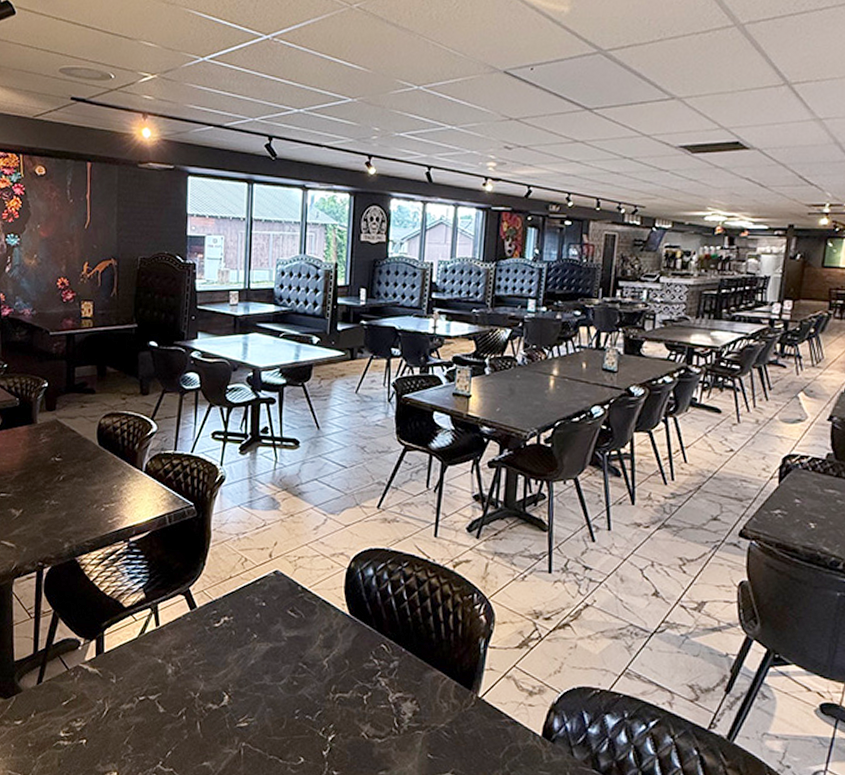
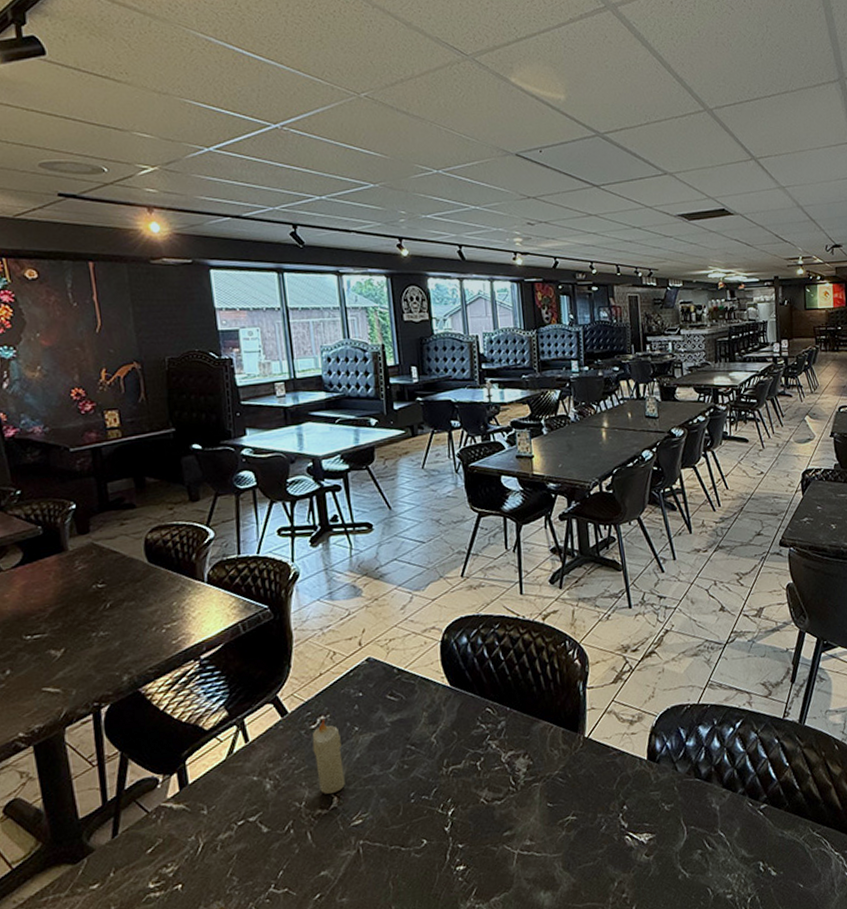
candle: none [213,620,240,692] -> present [312,719,345,794]

